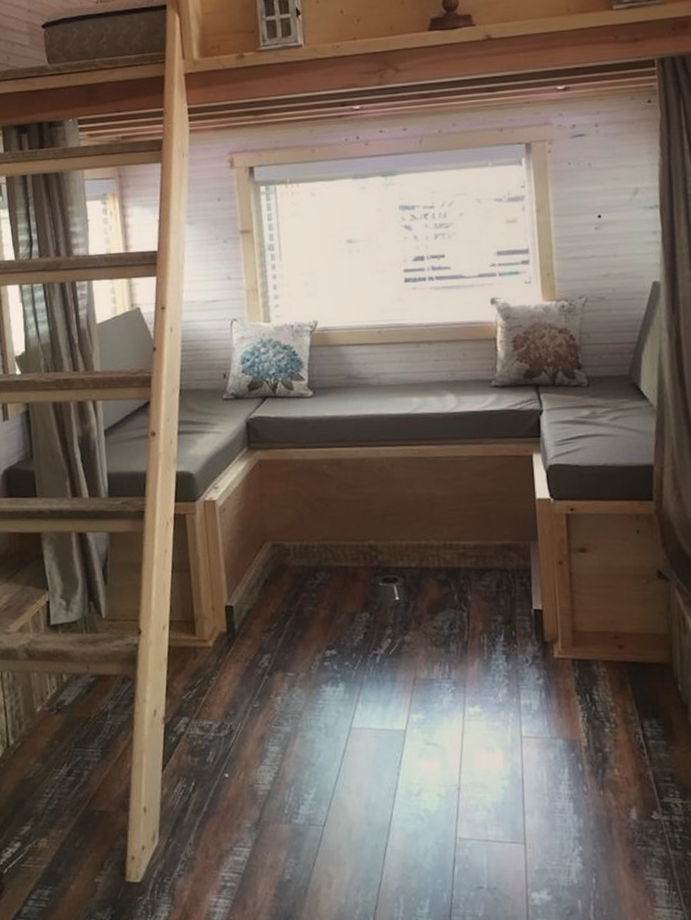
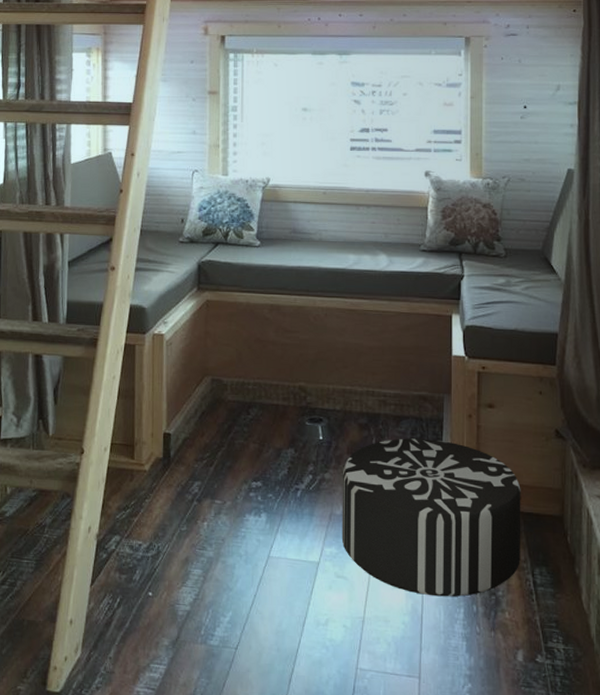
pouf: none [423,591,627,758] -> present [341,438,521,597]

